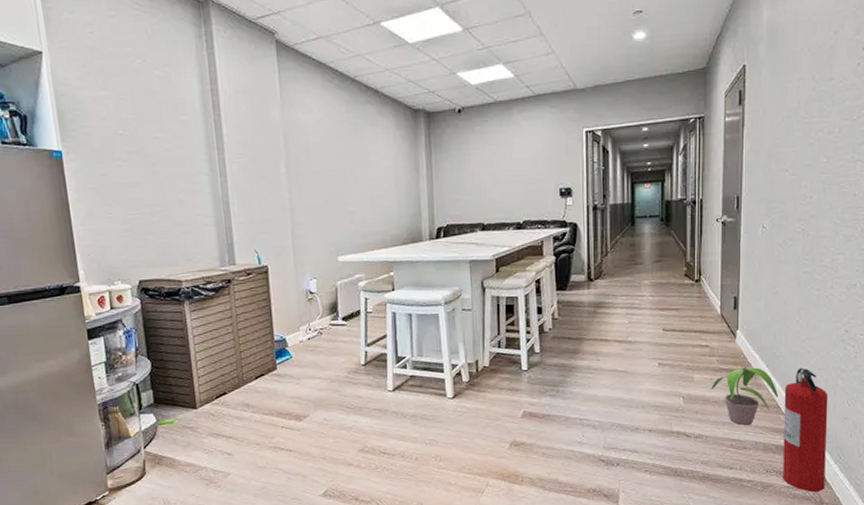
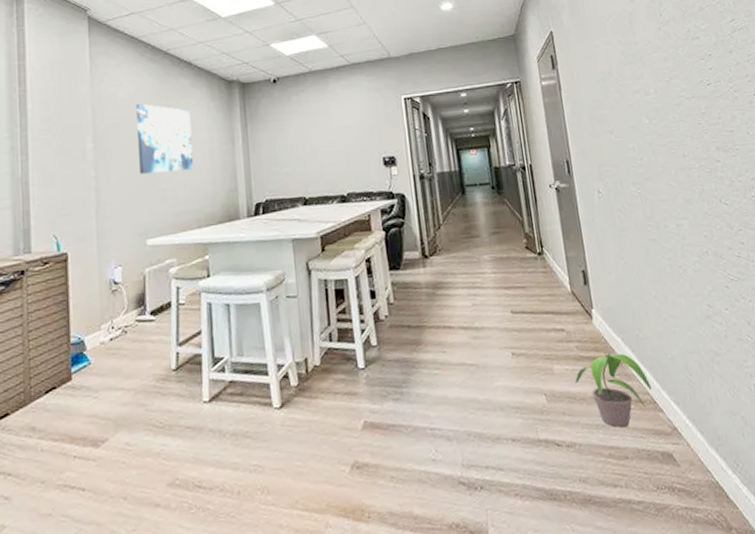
wall art: none [325,131,381,198] -> present [136,104,194,174]
fire extinguisher: present [783,367,828,492] -> none [657,351,729,514]

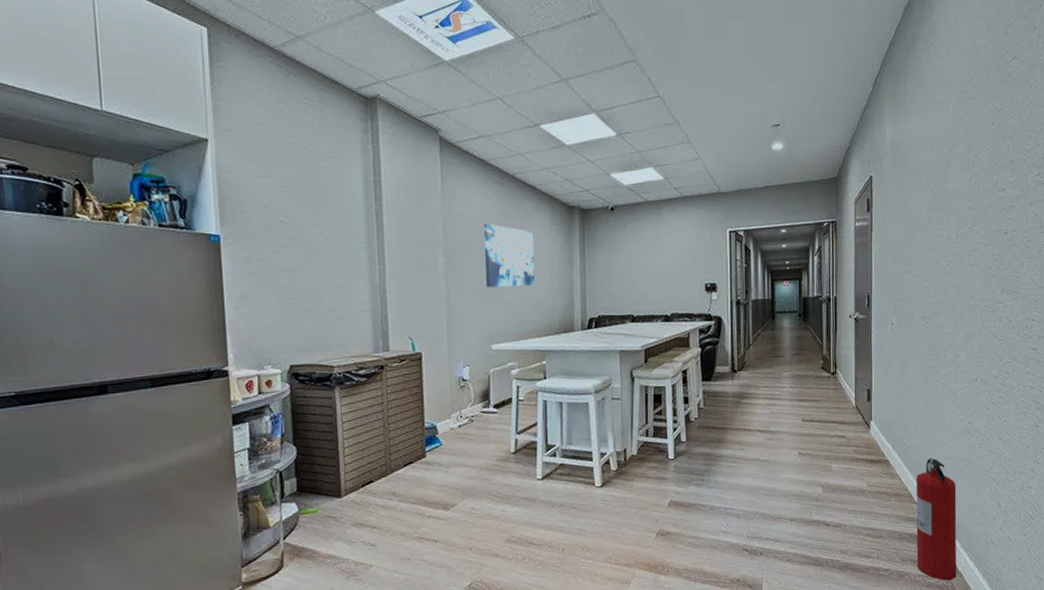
potted plant: present [575,353,653,428] -> none [848,456,911,514]
fire extinguisher: none [657,351,729,514] -> present [916,458,957,581]

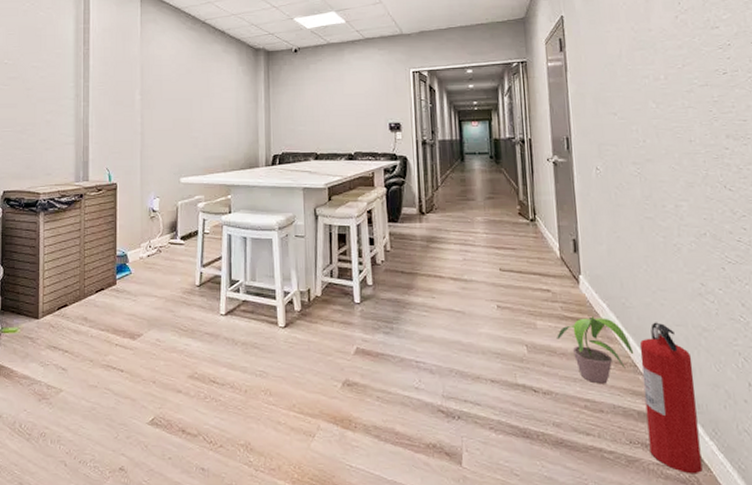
wall art: present [484,224,536,288] -> none [177,65,223,124]
potted plant: none [848,456,911,514] -> present [557,316,634,384]

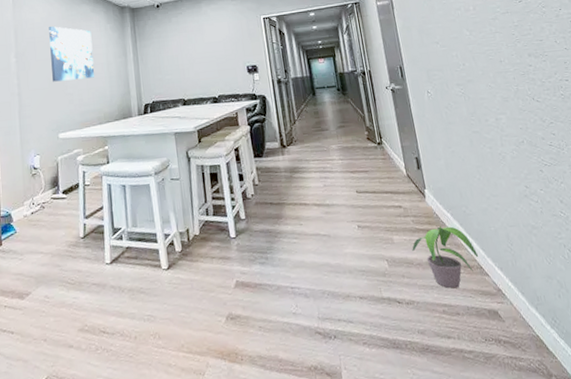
wall art: none [177,65,223,124] -> present [49,26,95,82]
fire extinguisher: present [639,322,703,474] -> none [482,225,549,363]

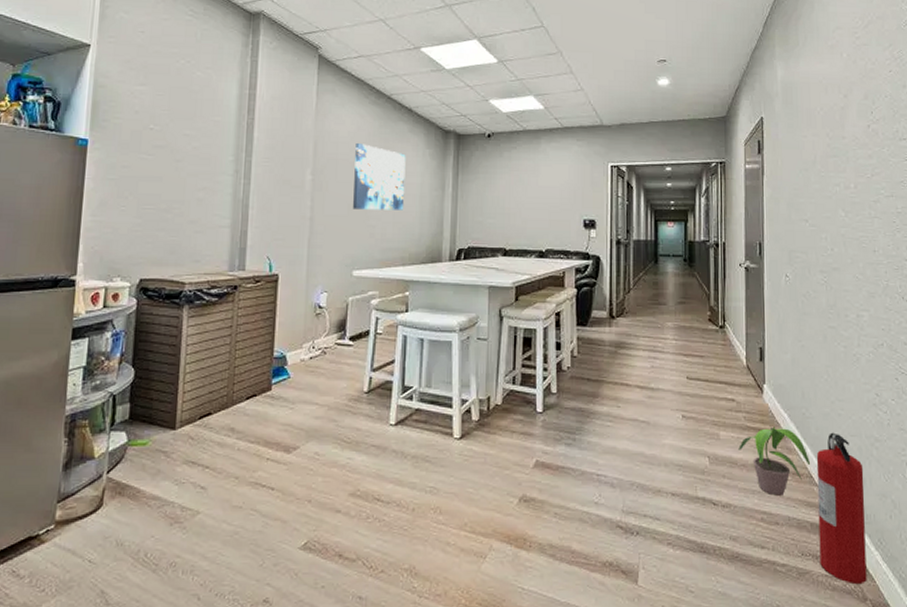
fire extinguisher: none [482,225,549,363] -> present [816,432,867,585]

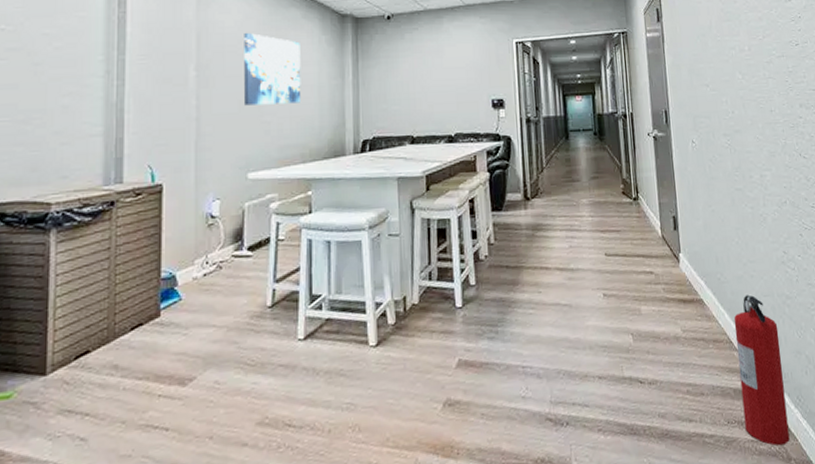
potted plant: present [739,427,811,496] -> none [660,295,730,366]

